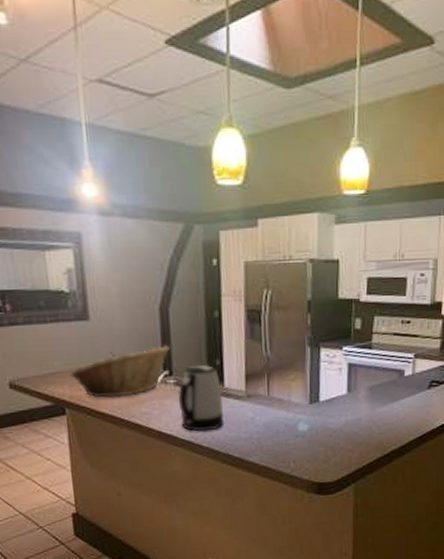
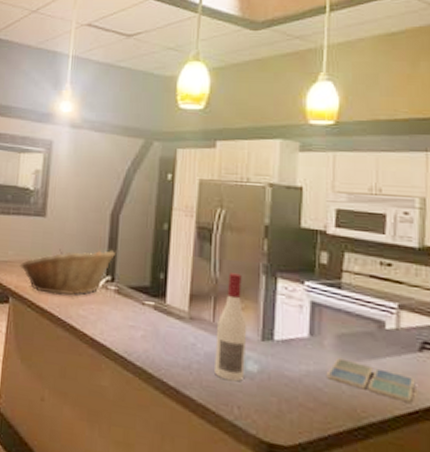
kettle: present [177,365,224,432] -> none [116,275,164,350]
wine bottle: none [271,349,298,442] -> present [215,273,247,382]
drink coaster: none [360,405,425,430] -> present [326,358,416,403]

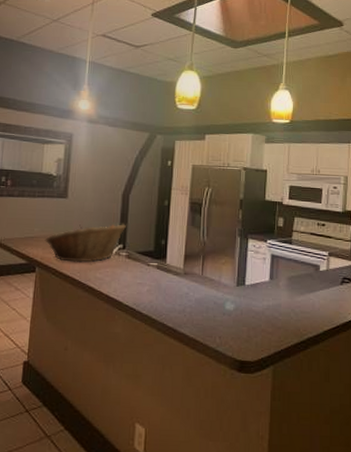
wine bottle: present [215,273,247,382] -> none [202,237,227,319]
drink coaster: present [326,358,416,403] -> none [280,294,338,321]

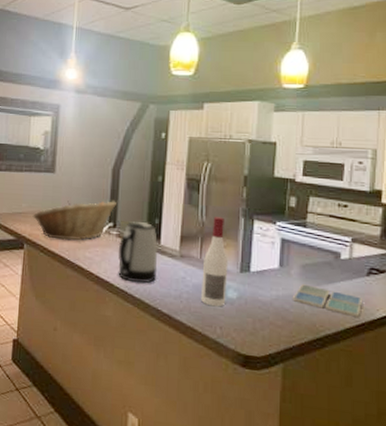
kettle: none [127,243,165,301] -> present [118,222,159,284]
wine bottle: none [202,237,227,319] -> present [201,217,229,307]
drink coaster: none [280,294,338,321] -> present [292,284,363,318]

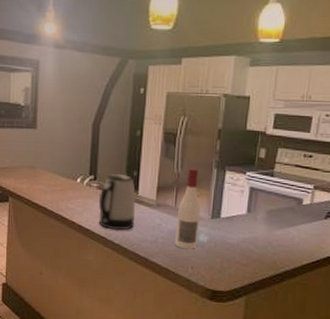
fruit basket: present [32,200,118,240] -> none [16,155,98,193]
drink coaster: present [292,284,363,318] -> none [257,227,320,255]

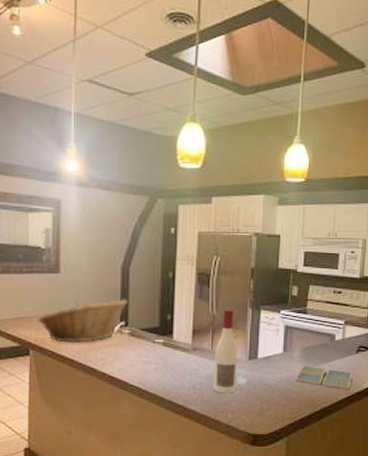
fruit basket: none [16,155,98,193] -> present [37,299,129,342]
kettle: present [99,174,137,231] -> none [131,319,171,379]
drink coaster: none [257,227,320,255] -> present [294,365,353,390]

